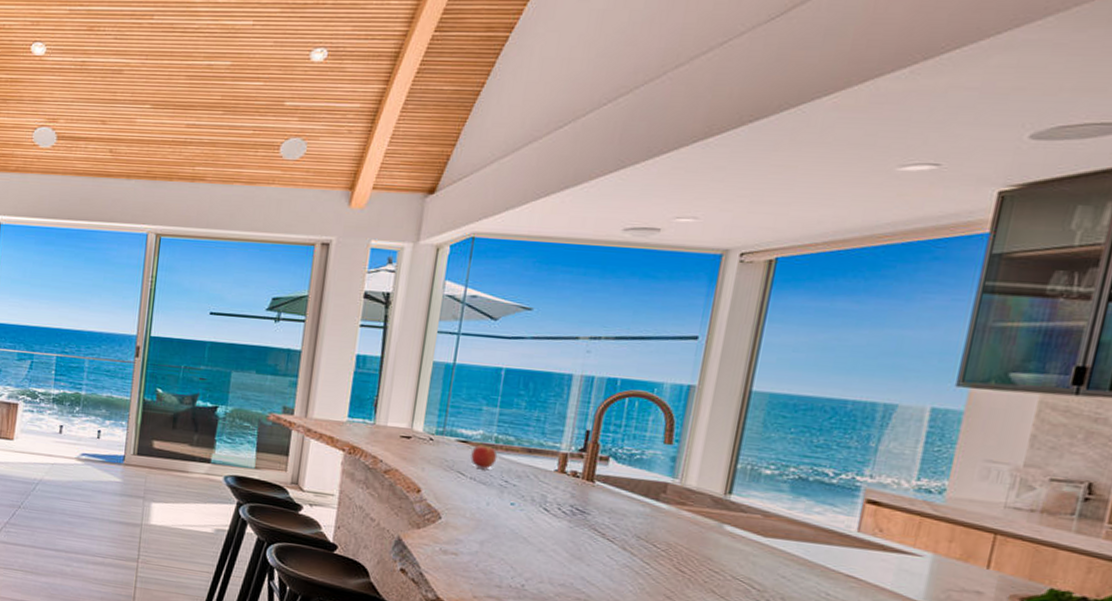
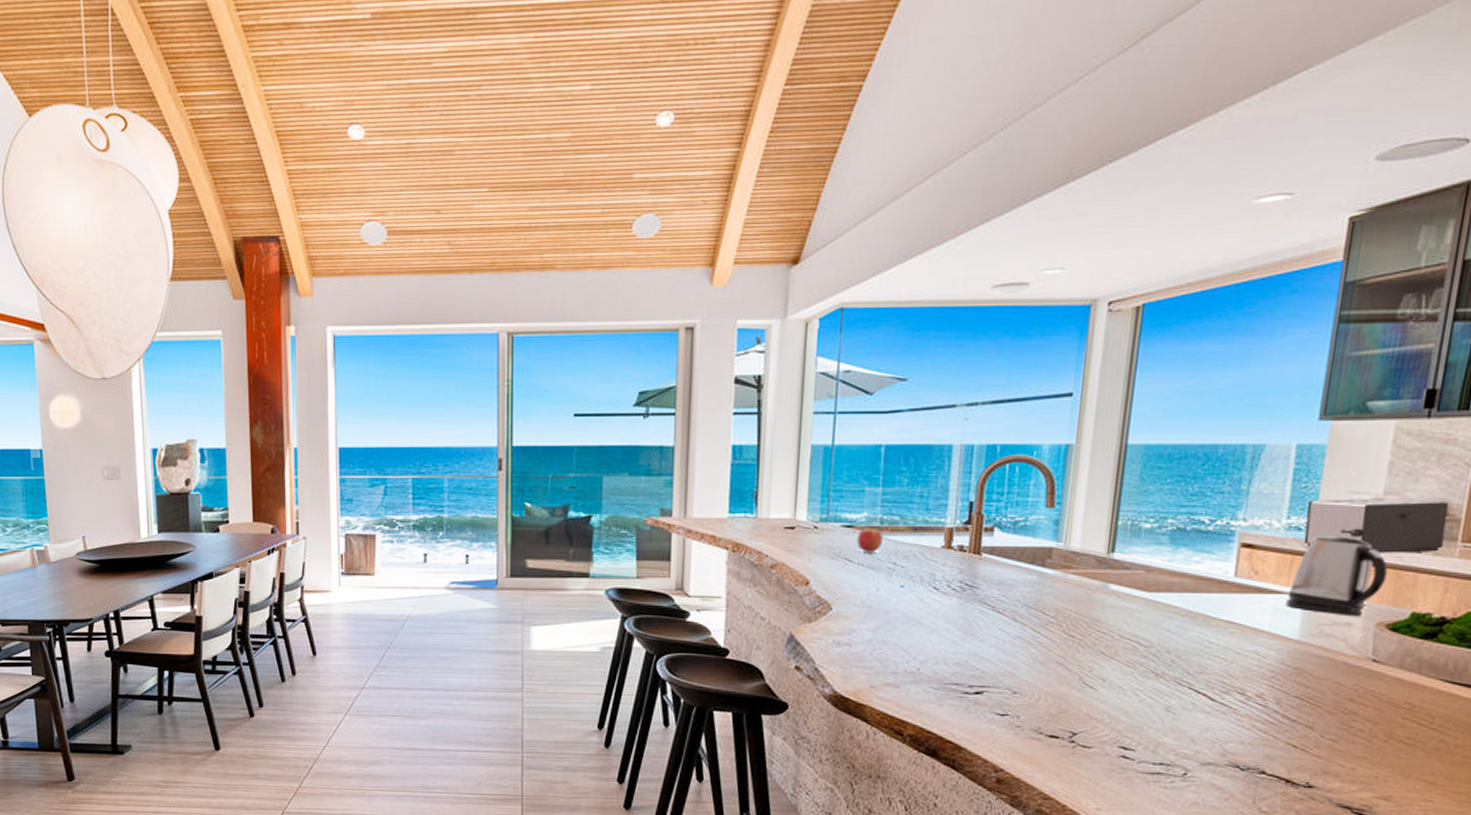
kettle: none [911,501,1026,587] -> present [1286,536,1388,617]
toaster: none [933,464,1095,531] -> present [1303,498,1449,553]

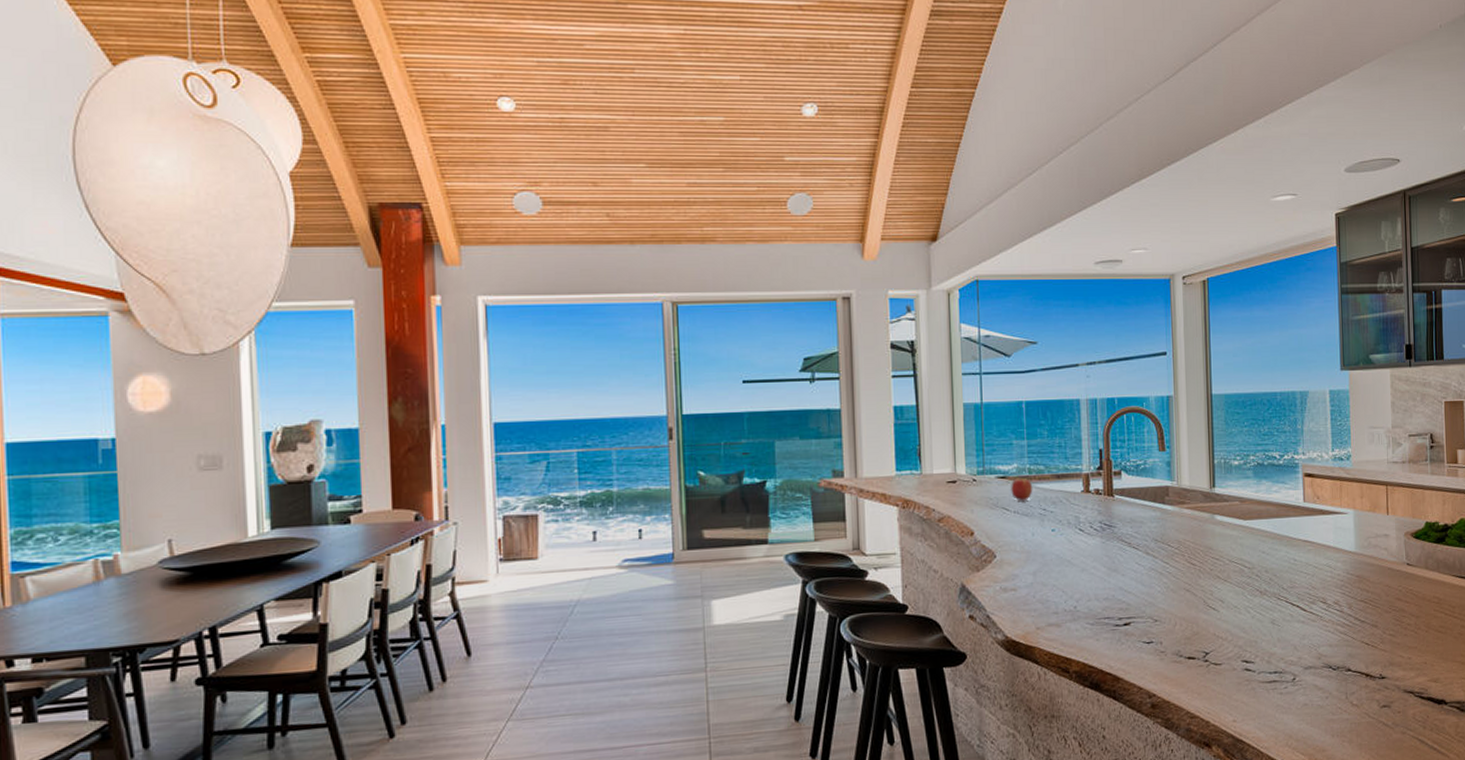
kettle: present [1286,536,1388,617] -> none [1342,463,1405,530]
toaster: present [1303,498,1449,553] -> none [1344,431,1436,476]

